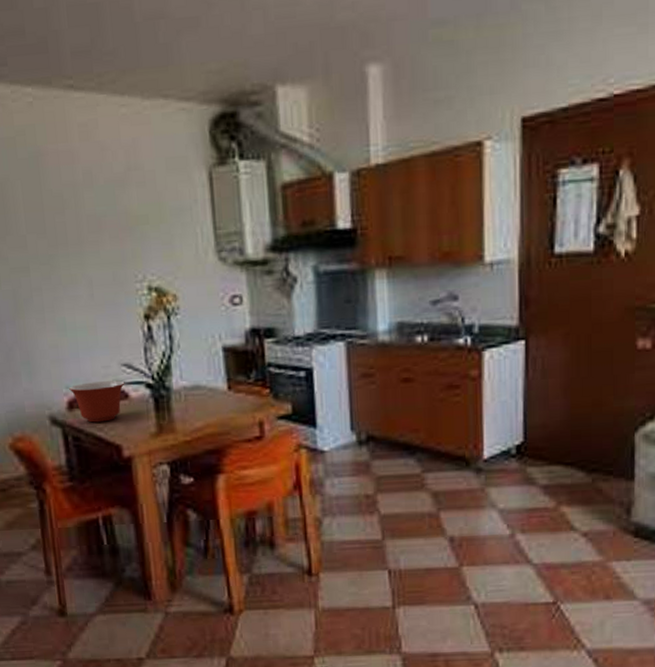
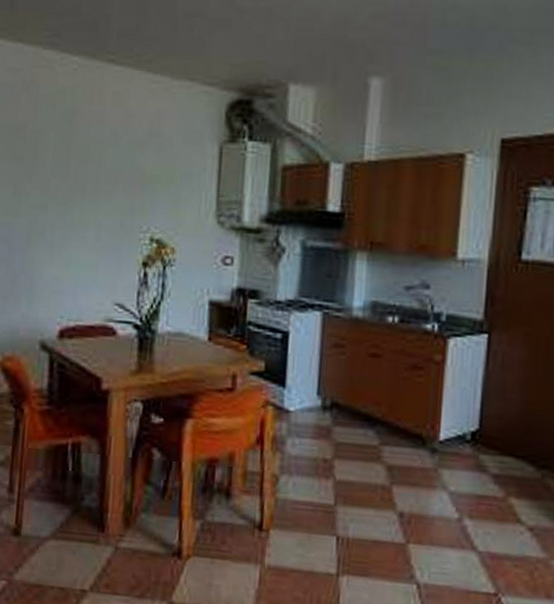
mixing bowl: present [69,380,125,423] -> none [63,315,115,354]

